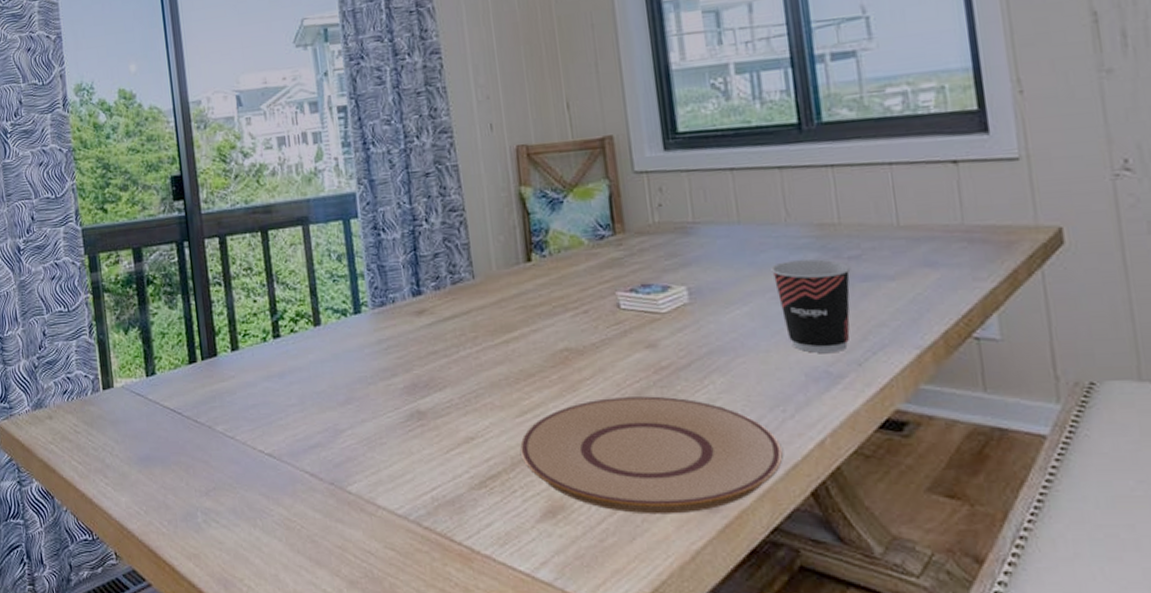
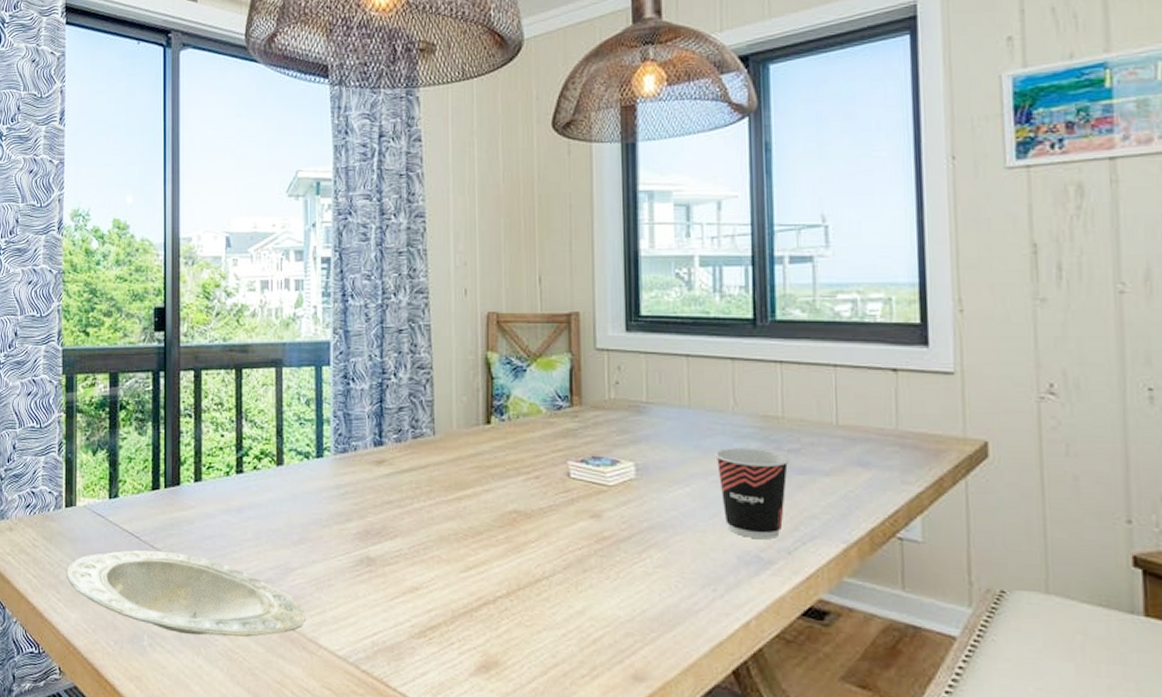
plate: none [111,424,361,508] -> present [66,550,306,637]
plate: present [520,396,783,515] -> none [462,562,709,680]

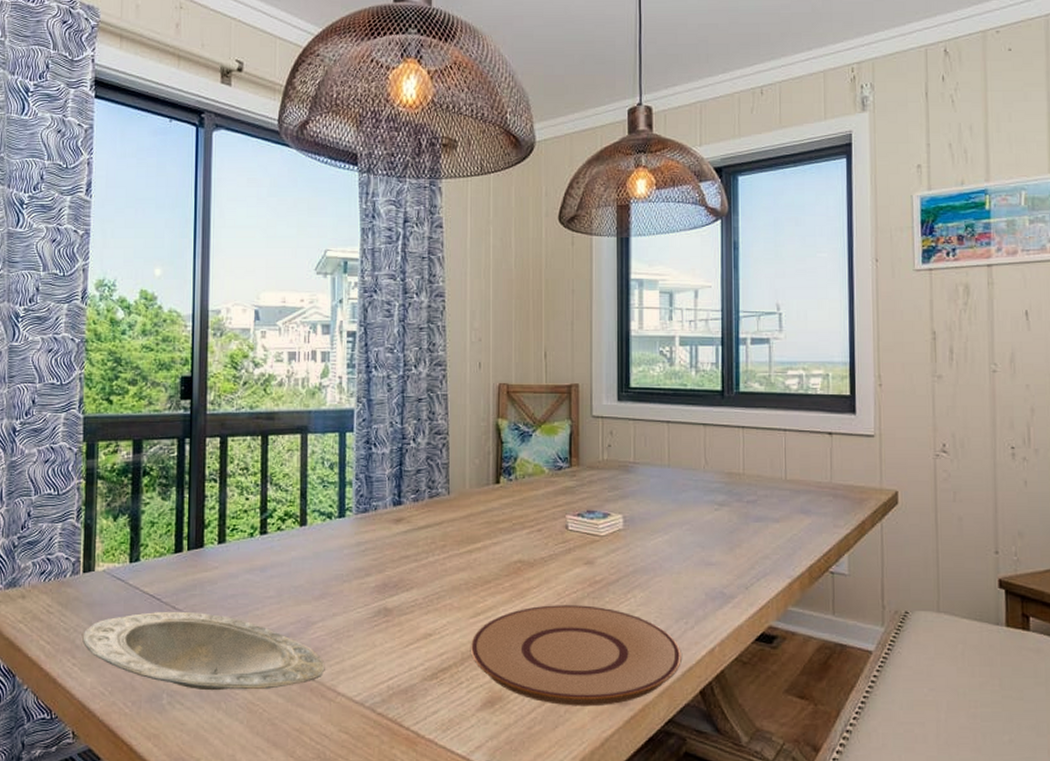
plate: none [462,562,709,680] -> present [471,605,681,707]
cup: present [715,448,789,540] -> none [689,501,748,578]

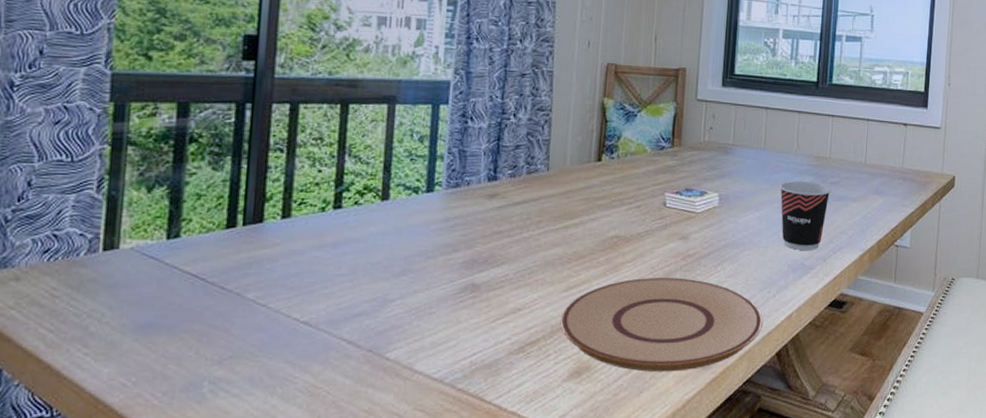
plate: present [82,611,325,691] -> none [98,291,402,376]
cup: none [689,501,748,578] -> present [780,181,831,251]

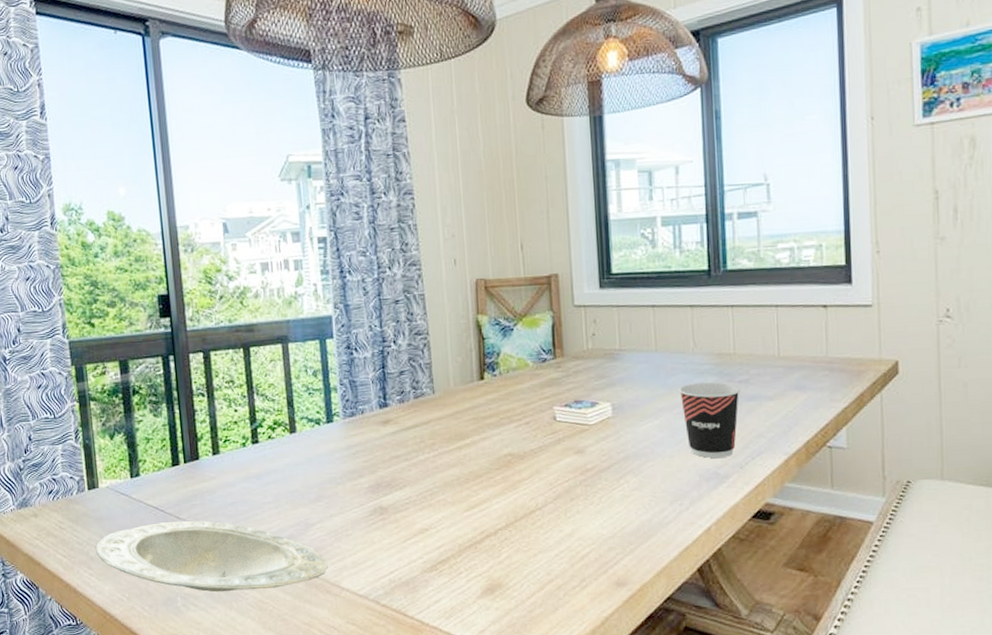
plate: none [98,291,402,376] -> present [95,520,328,593]
plate: present [561,278,763,372] -> none [467,493,678,590]

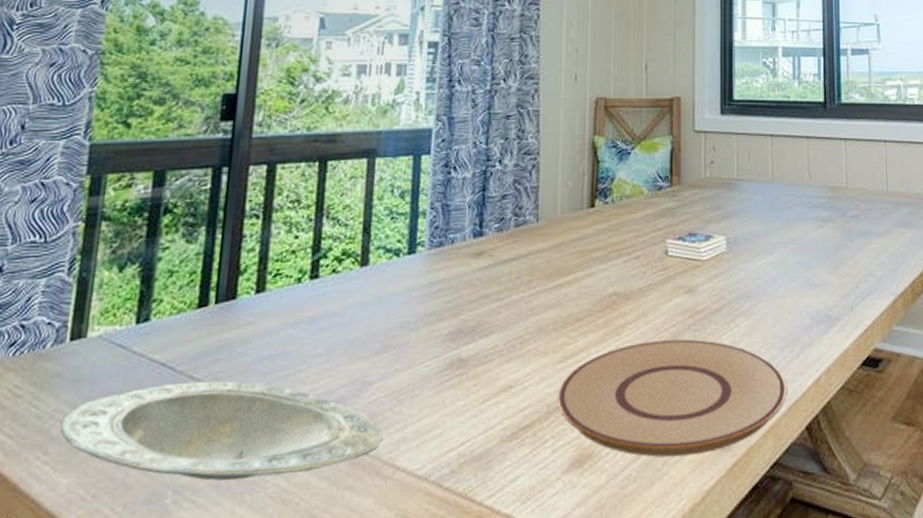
plate: none [467,493,678,590] -> present [558,339,787,458]
cup: present [679,382,740,459] -> none [793,217,852,299]

